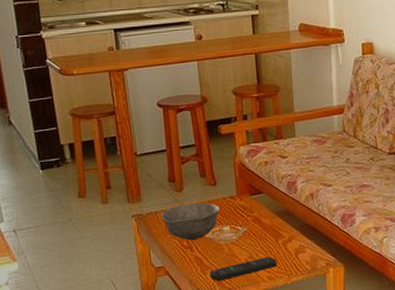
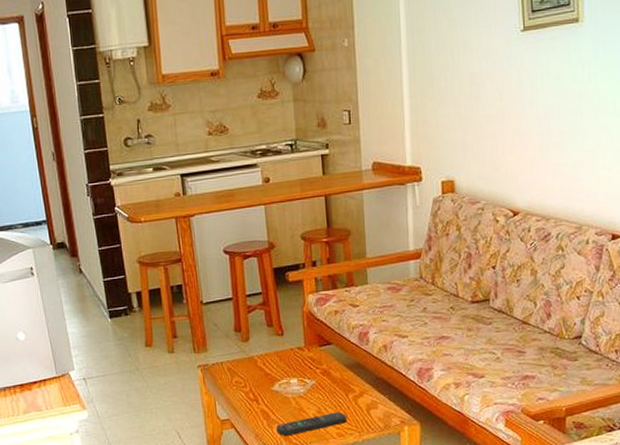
bowl: present [161,203,220,241] -> none [227,354,287,393]

